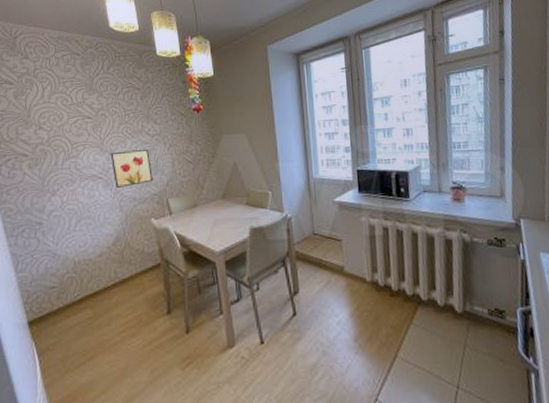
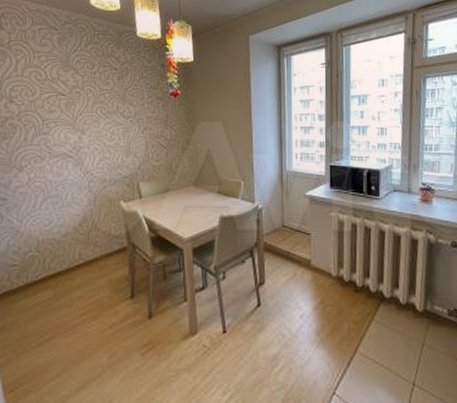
wall art: present [110,148,153,188] -> none [82,130,125,168]

